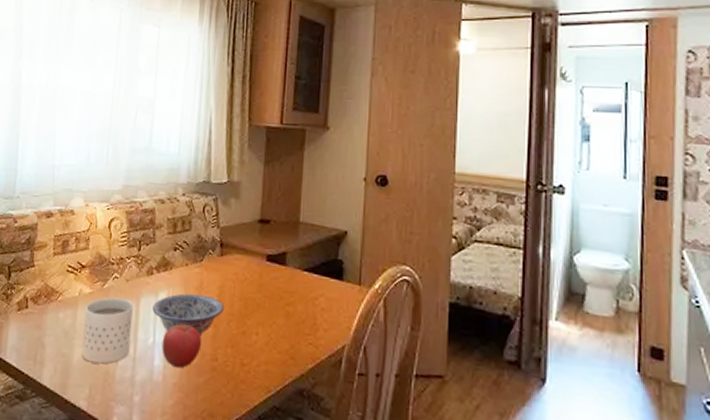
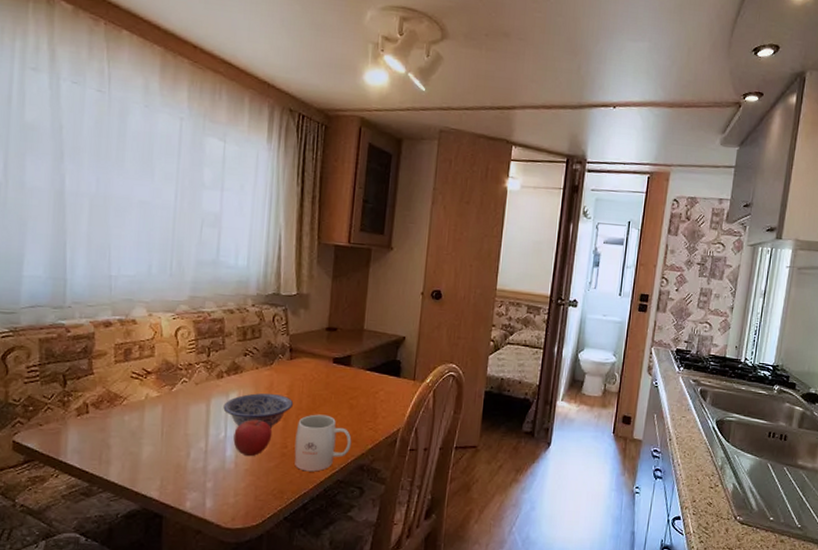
mug: present [82,297,134,364] -> none [151,399,204,458]
mug: none [225,321,289,394] -> present [294,414,352,472]

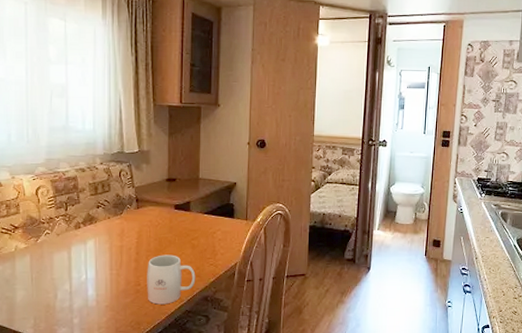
bowl: present [223,393,294,429] -> none [82,239,143,270]
fruit: present [233,420,273,457] -> none [93,263,127,295]

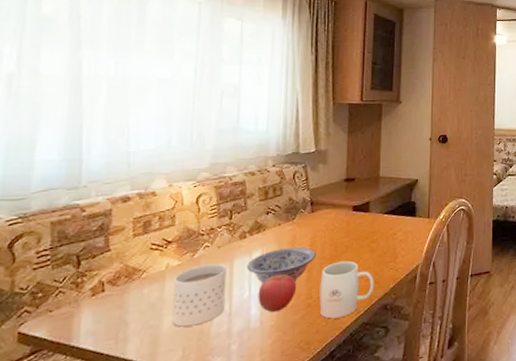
mug: none [22,249,66,300] -> present [172,264,227,327]
bowl: none [82,239,143,270] -> present [247,247,317,283]
fruit: none [93,263,127,295] -> present [258,274,297,313]

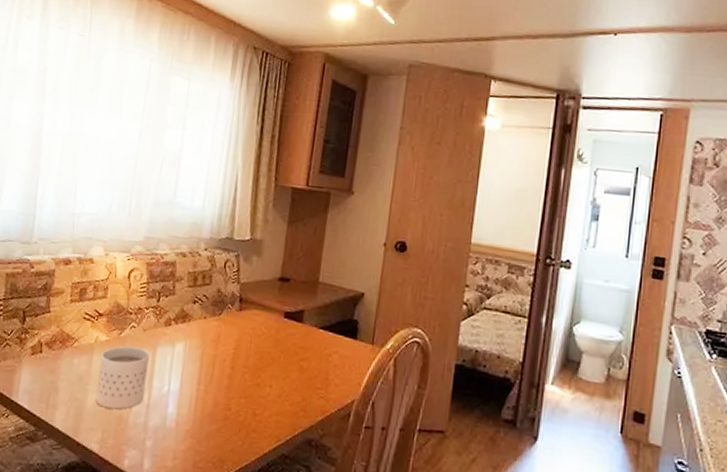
bowl: present [247,247,317,283] -> none [168,345,241,387]
fruit: present [258,274,297,313] -> none [176,374,217,416]
mug: present [319,260,375,319] -> none [237,374,301,442]

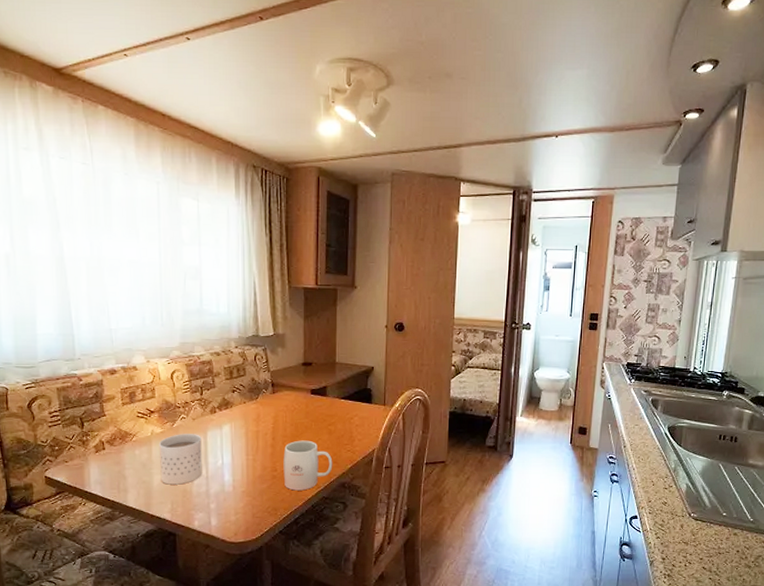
mug: none [237,374,301,442] -> present [283,440,333,491]

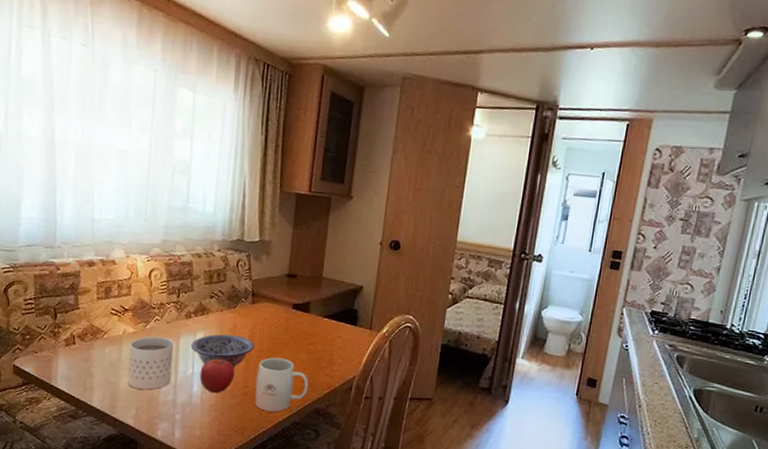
bowl: none [218,424,279,455] -> present [191,334,255,369]
fruit: none [230,448,263,480] -> present [200,359,235,394]

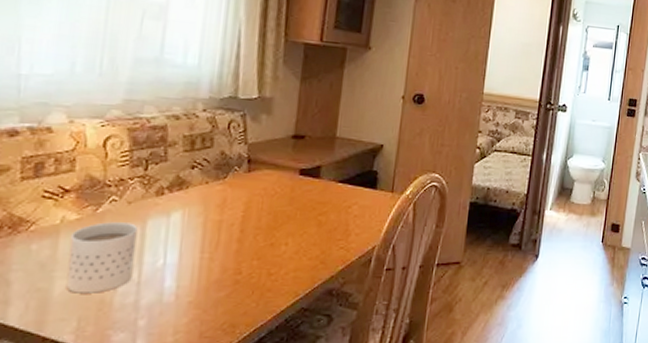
bowl: present [191,334,255,369] -> none [162,211,251,253]
fruit: present [200,359,235,394] -> none [174,243,224,287]
mug: present [254,357,309,412] -> none [249,233,320,300]

